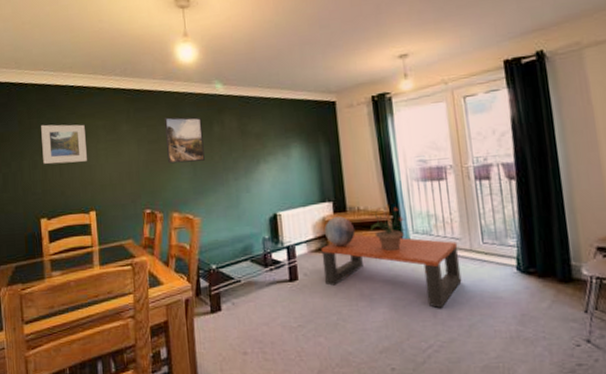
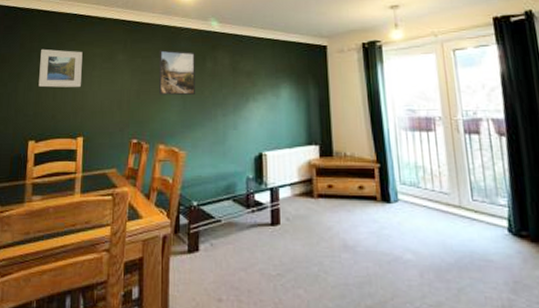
coffee table: present [321,234,462,309] -> none [305,180,450,268]
decorative sphere: present [325,216,355,247] -> none [310,161,341,192]
potted plant: present [369,206,405,252] -> none [356,154,392,202]

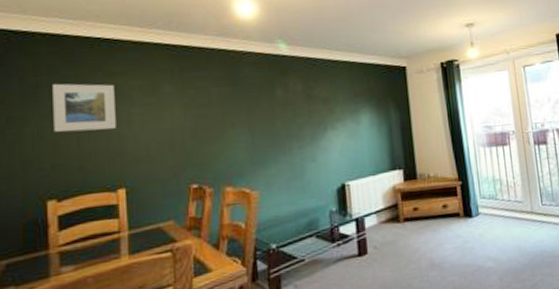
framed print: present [158,50,195,95] -> none [216,78,265,131]

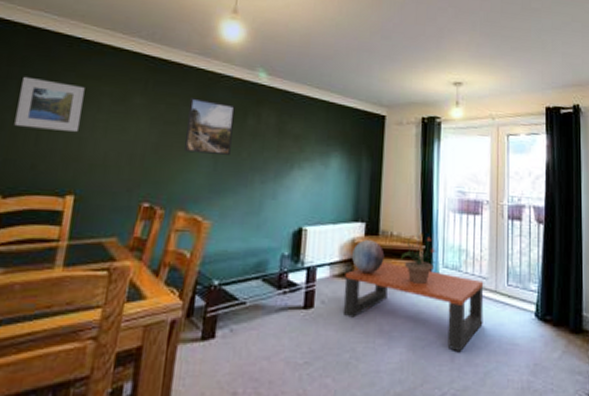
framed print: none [216,78,265,131] -> present [184,98,235,155]
coffee table: none [391,201,525,272] -> present [343,261,484,353]
decorative sphere: none [395,184,426,216] -> present [352,240,385,274]
potted plant: none [439,172,473,218] -> present [401,234,437,285]

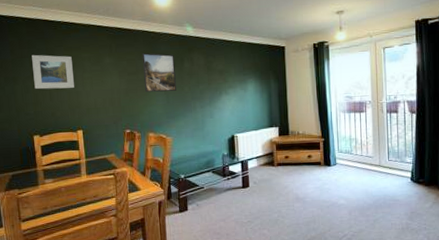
coffee table: present [343,261,484,353] -> none [268,152,371,208]
decorative sphere: present [352,240,385,274] -> none [271,139,295,162]
potted plant: present [401,234,437,285] -> none [306,131,333,166]

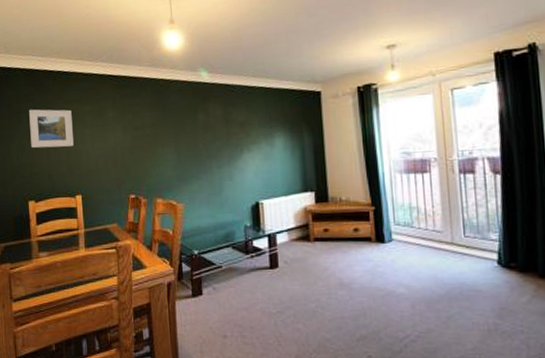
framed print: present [141,53,176,92] -> none [149,104,189,150]

